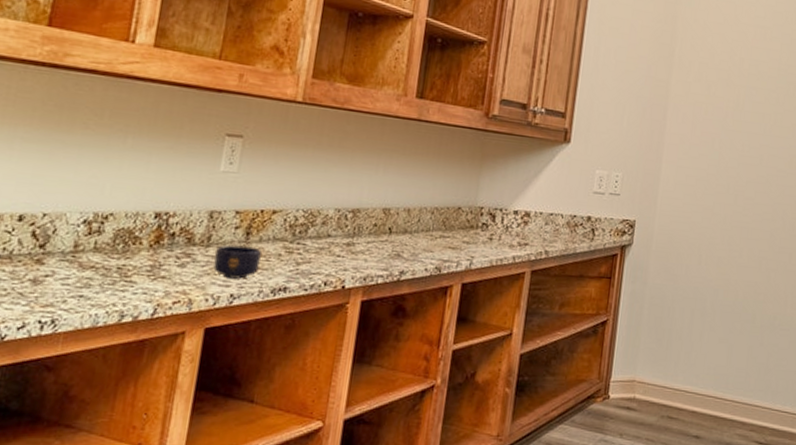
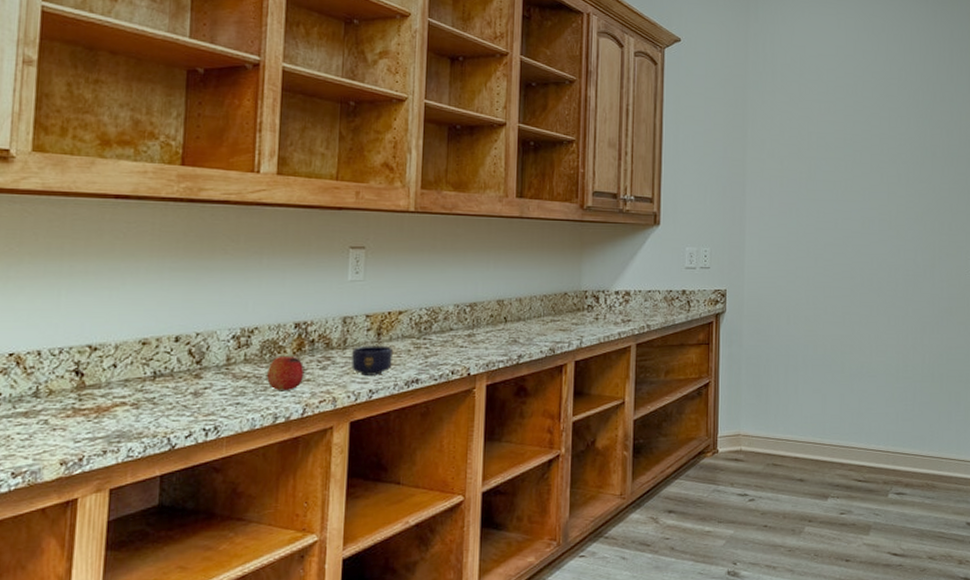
fruit: none [117,248,160,287] -> present [267,357,305,390]

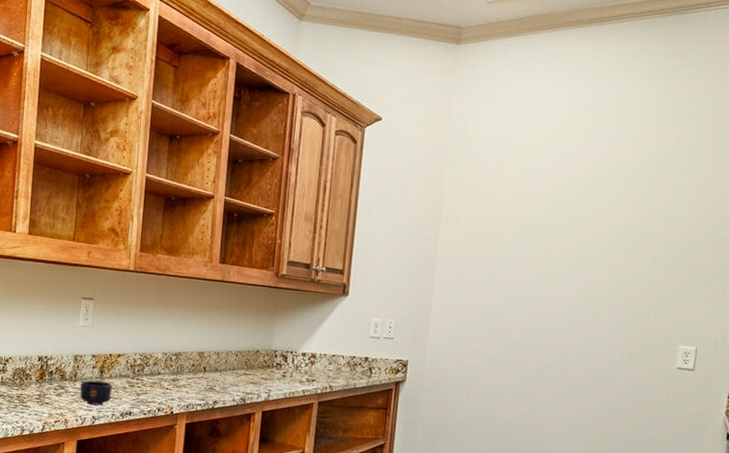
fruit: present [267,357,305,390] -> none [17,382,45,410]

